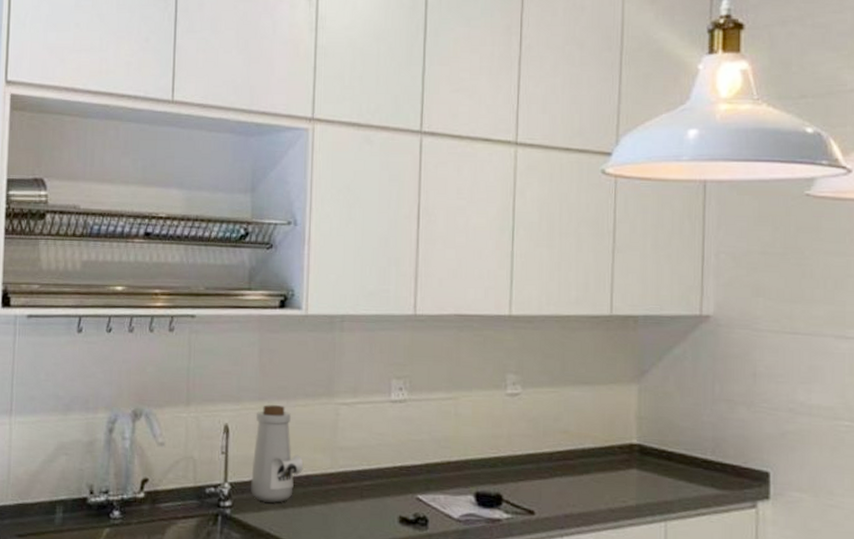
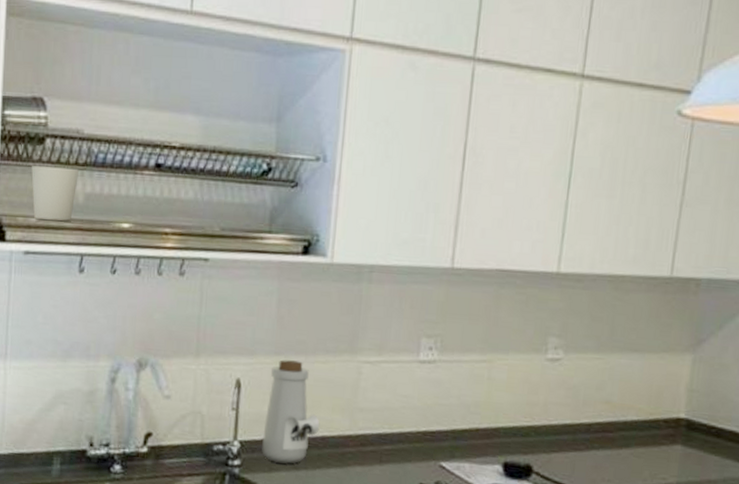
dixie cup: none [33,239,76,287] -> present [31,166,79,222]

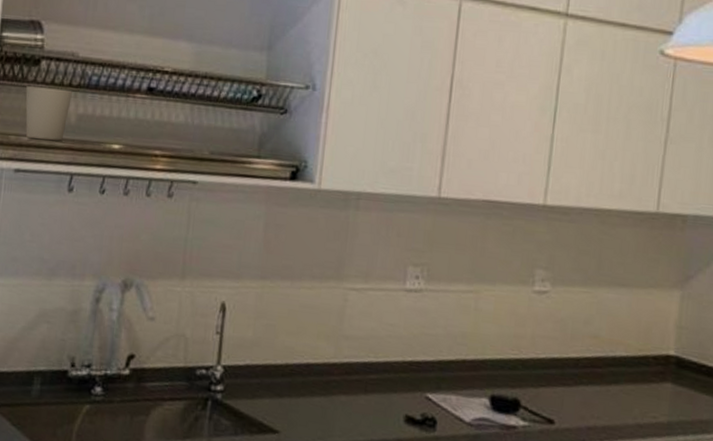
bottle: present [262,359,320,464] -> none [245,284,305,391]

